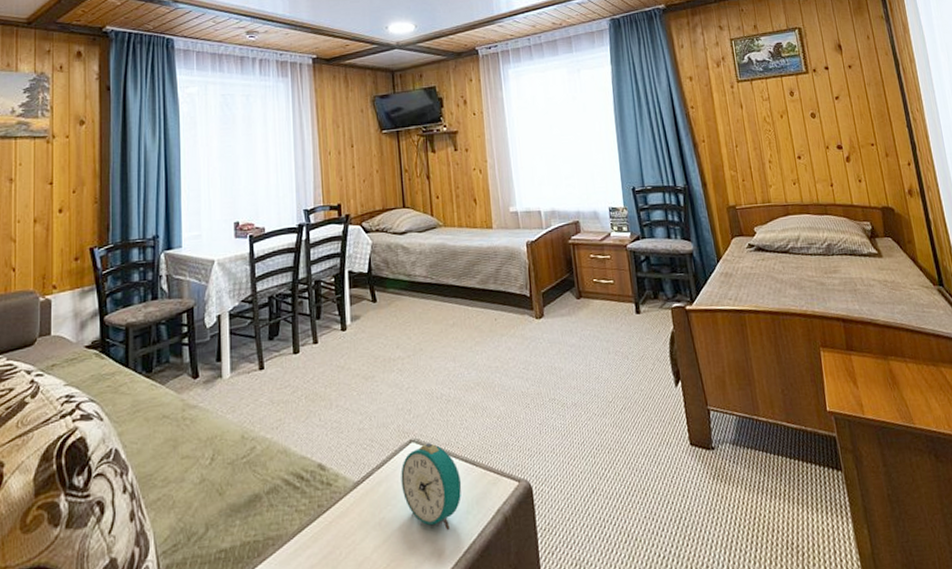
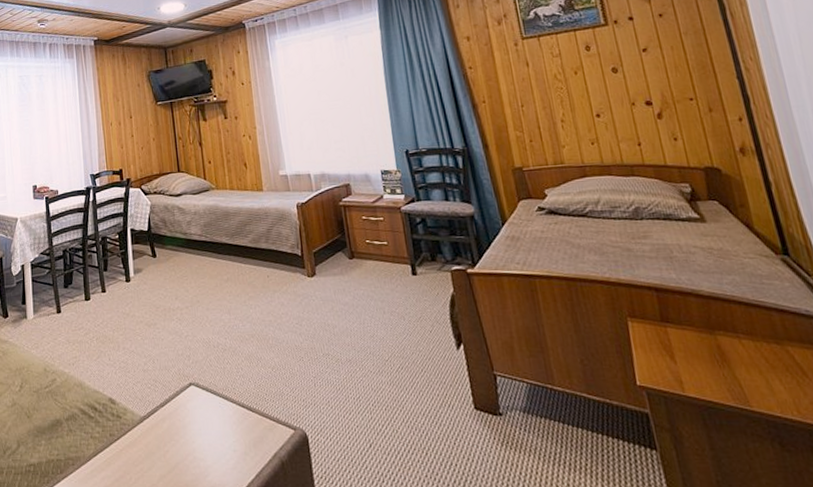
alarm clock: present [401,443,462,531] -> none [182,387,239,469]

